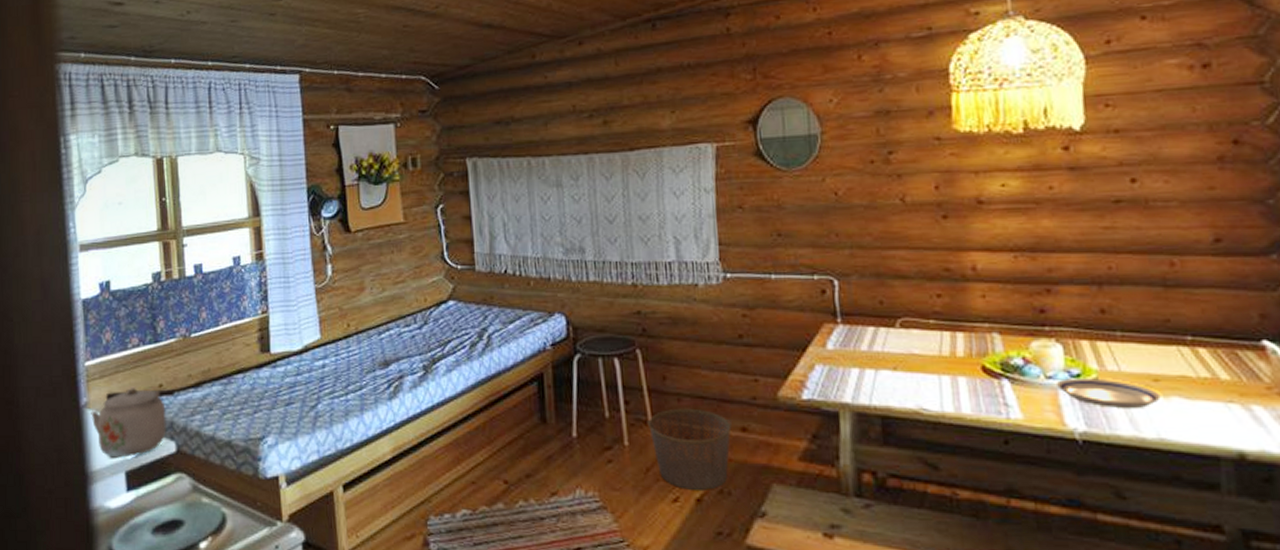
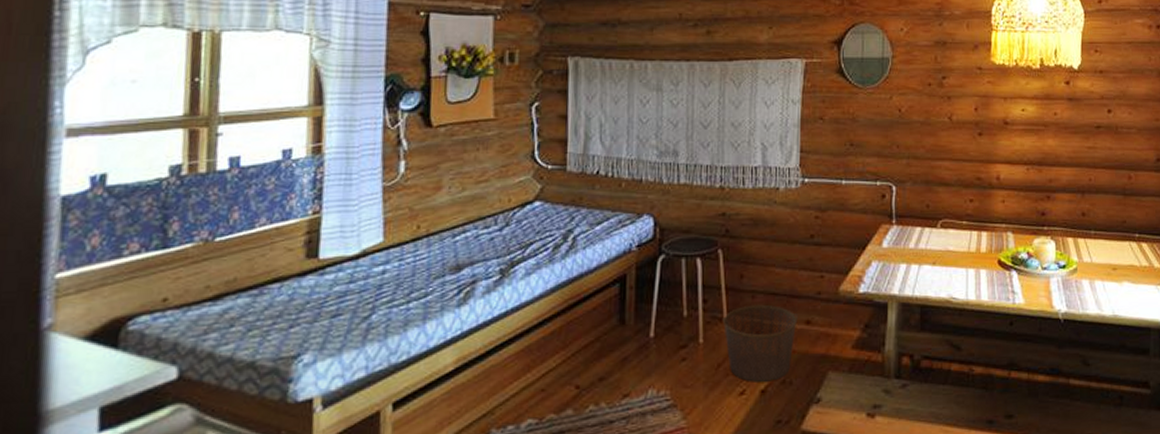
kettle: present [91,388,175,458] -> none [56,303,185,391]
plate: present [1055,378,1161,408] -> none [1048,268,1117,292]

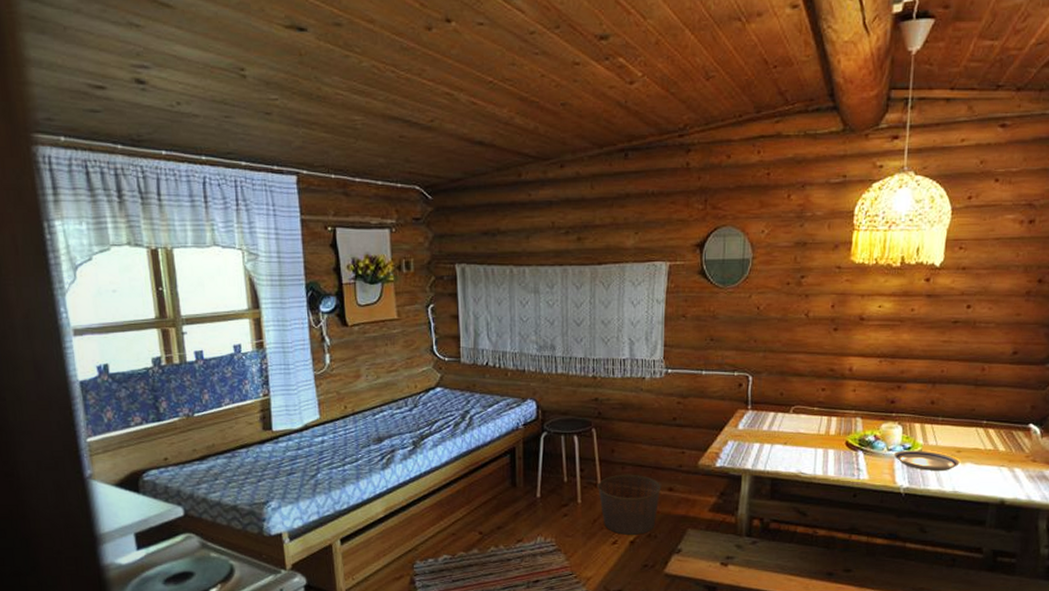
plate: none [1048,268,1117,292] -> present [893,450,960,471]

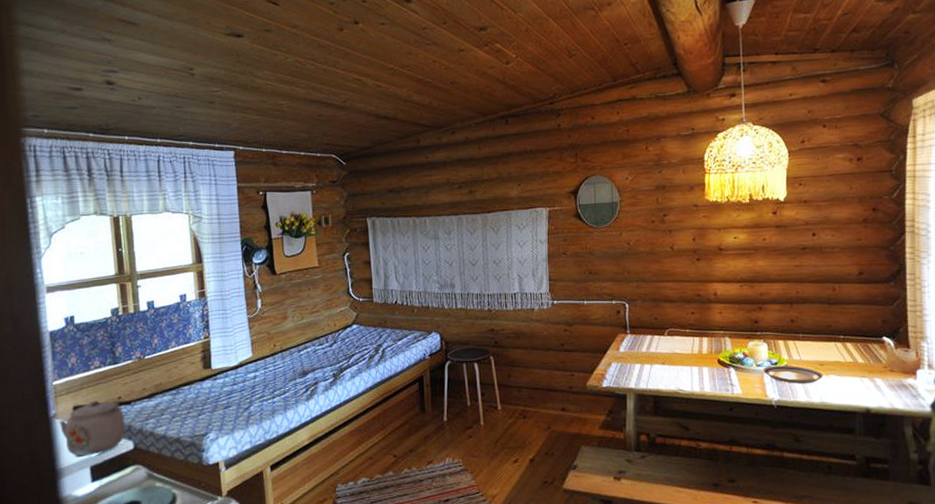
kettle: none [96,461,181,522] -> present [59,400,132,457]
basket: present [597,474,663,535] -> none [497,396,556,454]

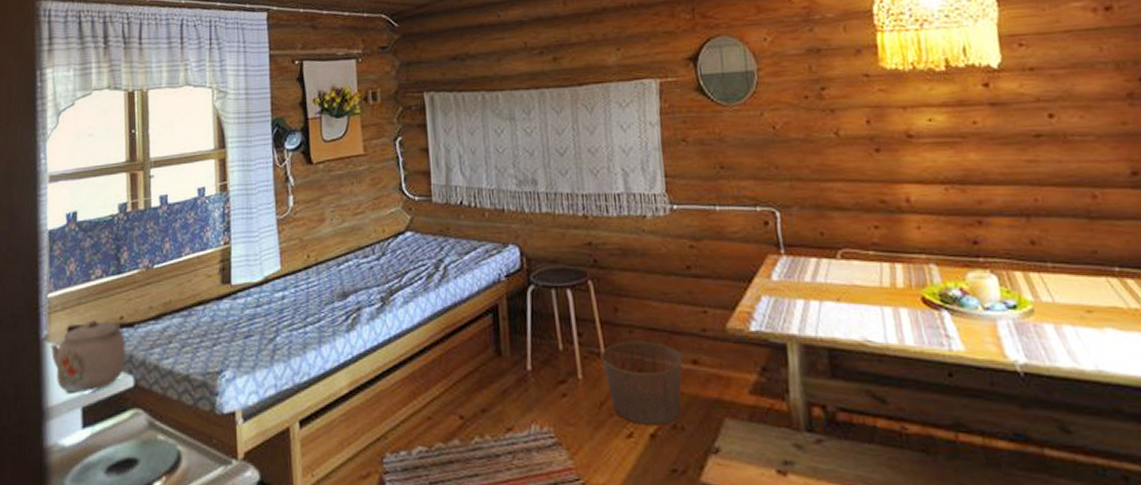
basket: none [497,396,556,454] -> present [600,340,684,425]
plate: present [762,365,824,384] -> none [993,309,1096,339]

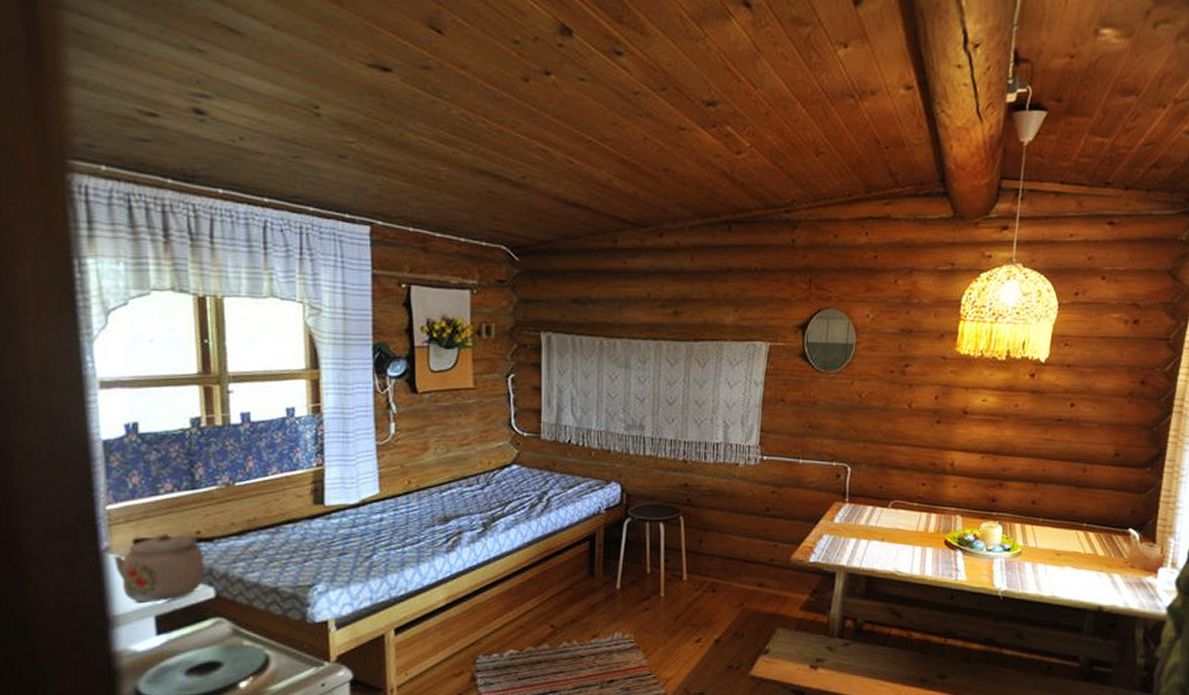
basket: present [600,340,684,425] -> none [682,566,753,633]

